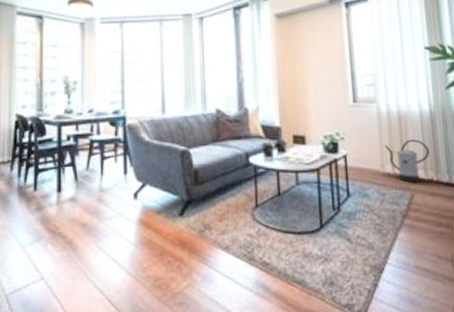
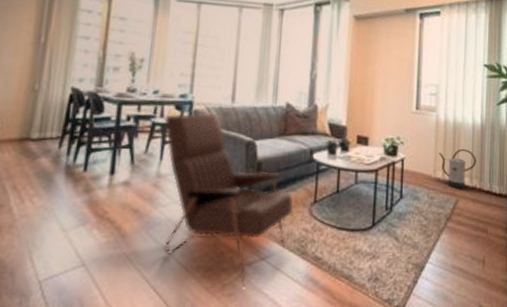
armchair: none [101,126,235,294] -> present [164,112,294,286]

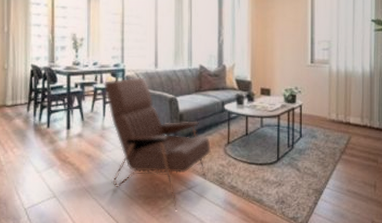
watering can: present [439,148,476,189] -> none [332,93,366,128]

